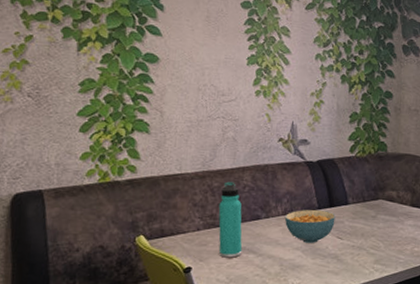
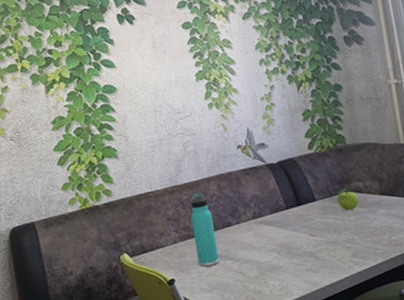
cereal bowl: present [284,210,336,243] -> none [255,210,305,244]
fruit: none [370,195,390,218] -> present [337,187,359,211]

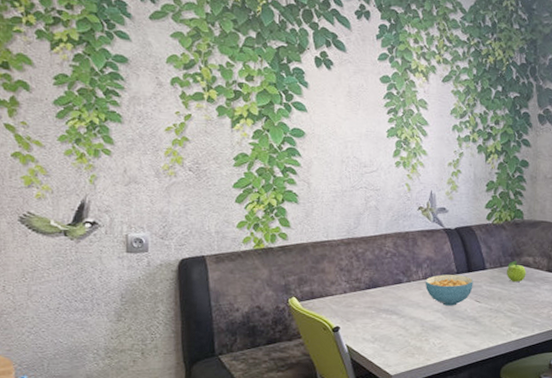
thermos bottle: present [190,193,220,267] -> none [363,248,386,319]
cereal bowl: none [255,210,305,244] -> present [425,274,474,306]

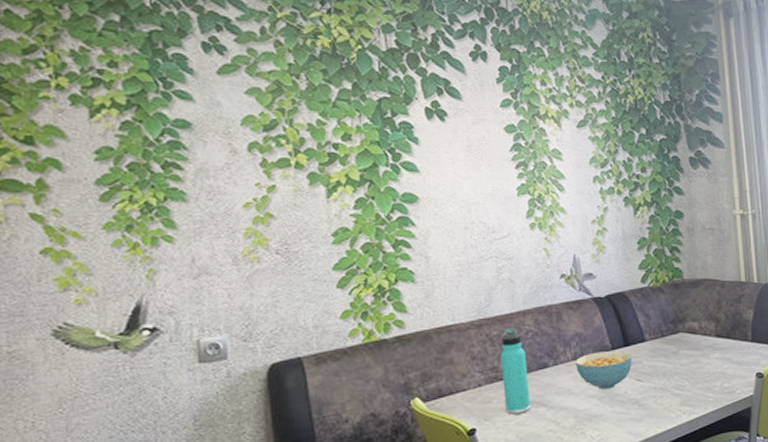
thermos bottle: none [363,248,386,319] -> present [500,328,531,414]
fruit: present [506,260,527,283] -> none [670,327,692,354]

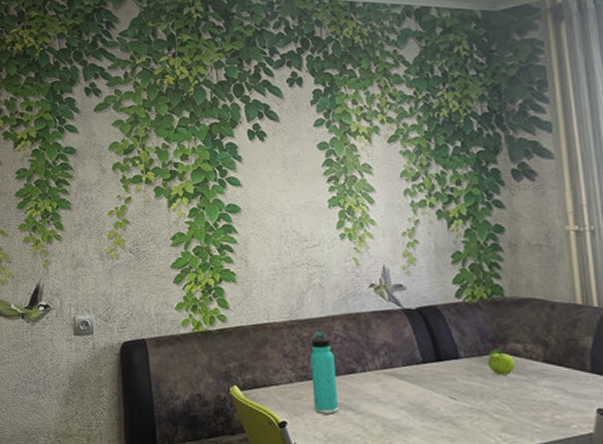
cereal bowl: present [575,351,632,389] -> none [383,363,445,403]
fruit: none [670,327,692,354] -> present [488,348,515,376]

